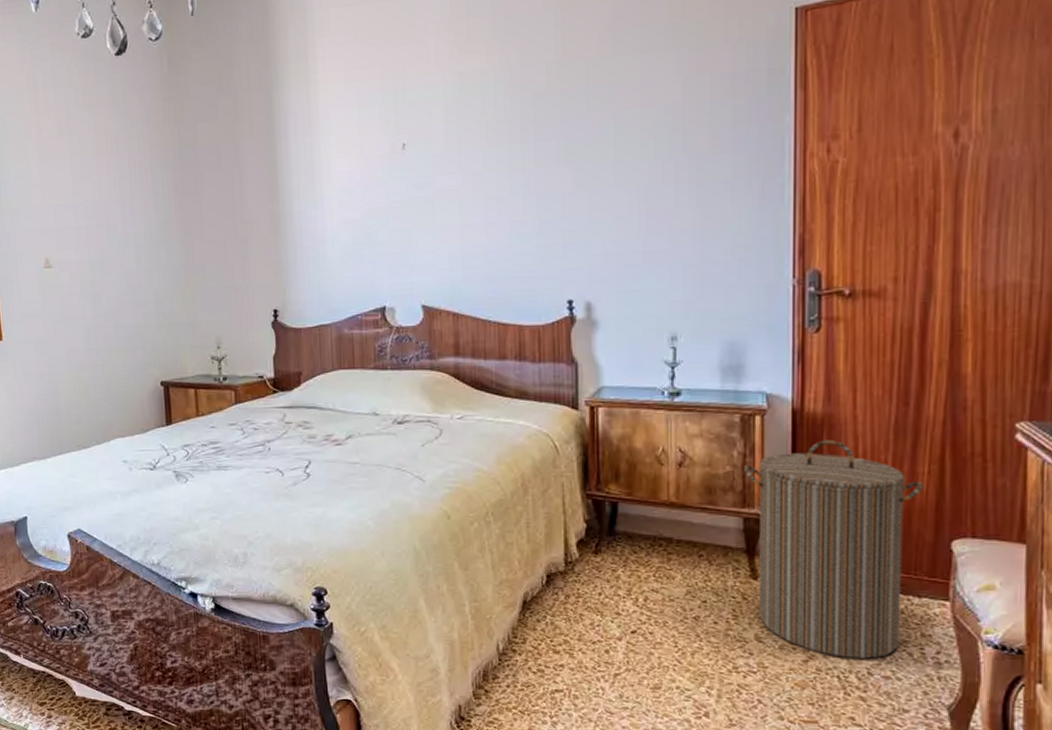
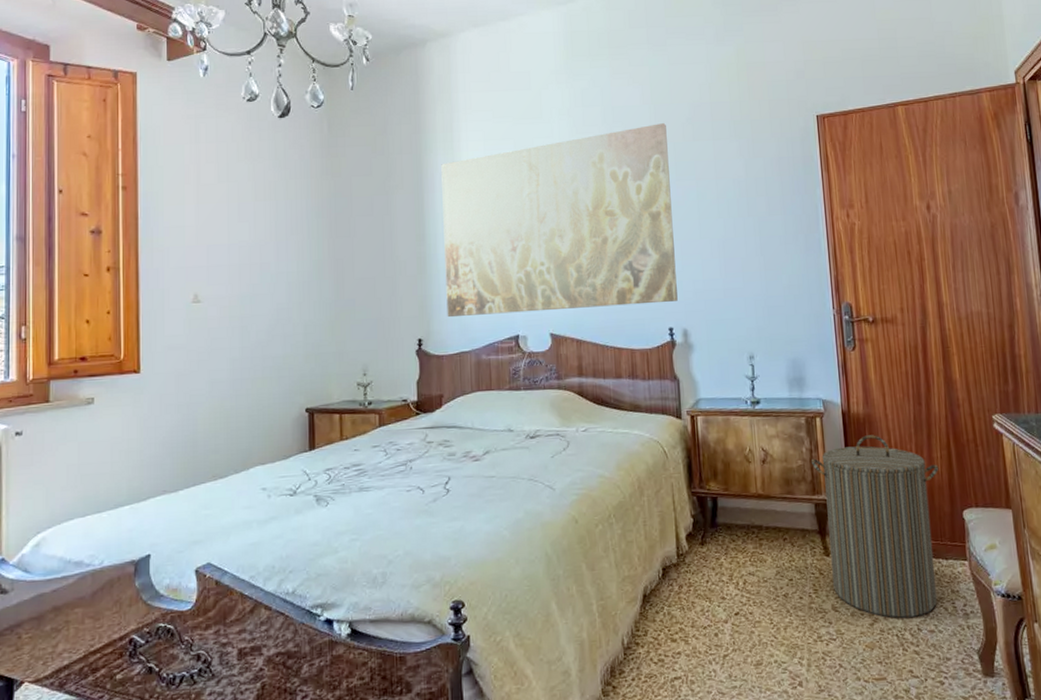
wall art: none [295,33,581,286] -> present [441,123,678,318]

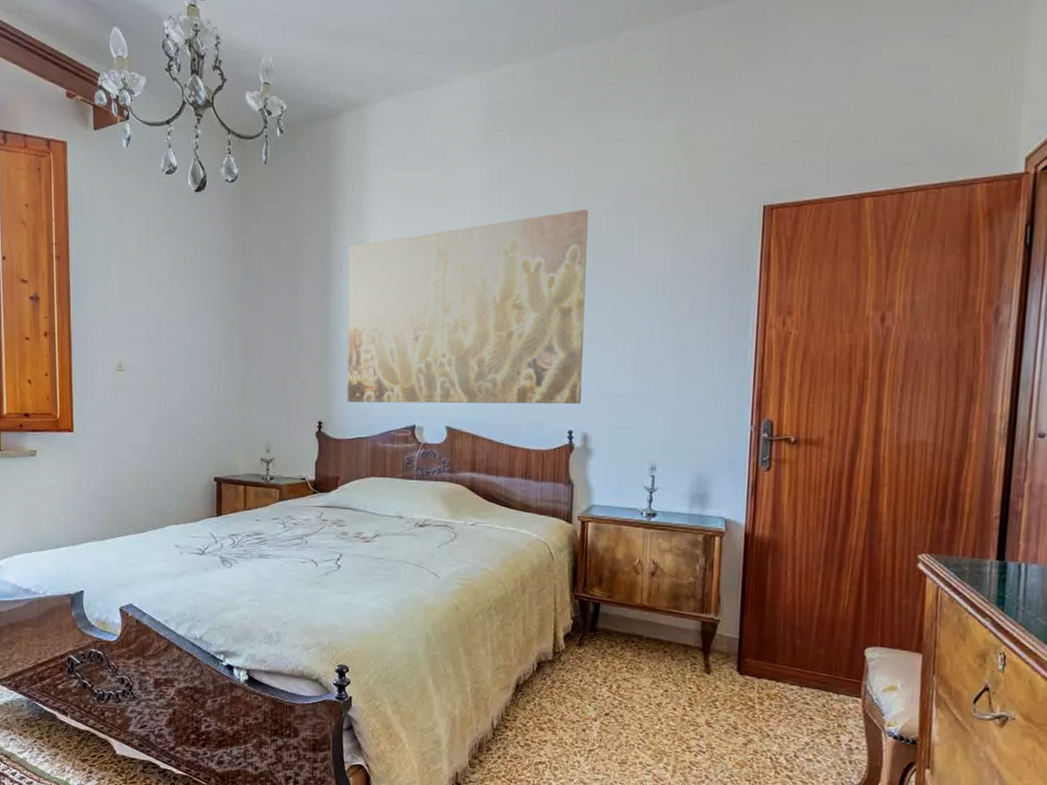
laundry hamper: present [811,435,939,618] -> none [703,560,846,745]

